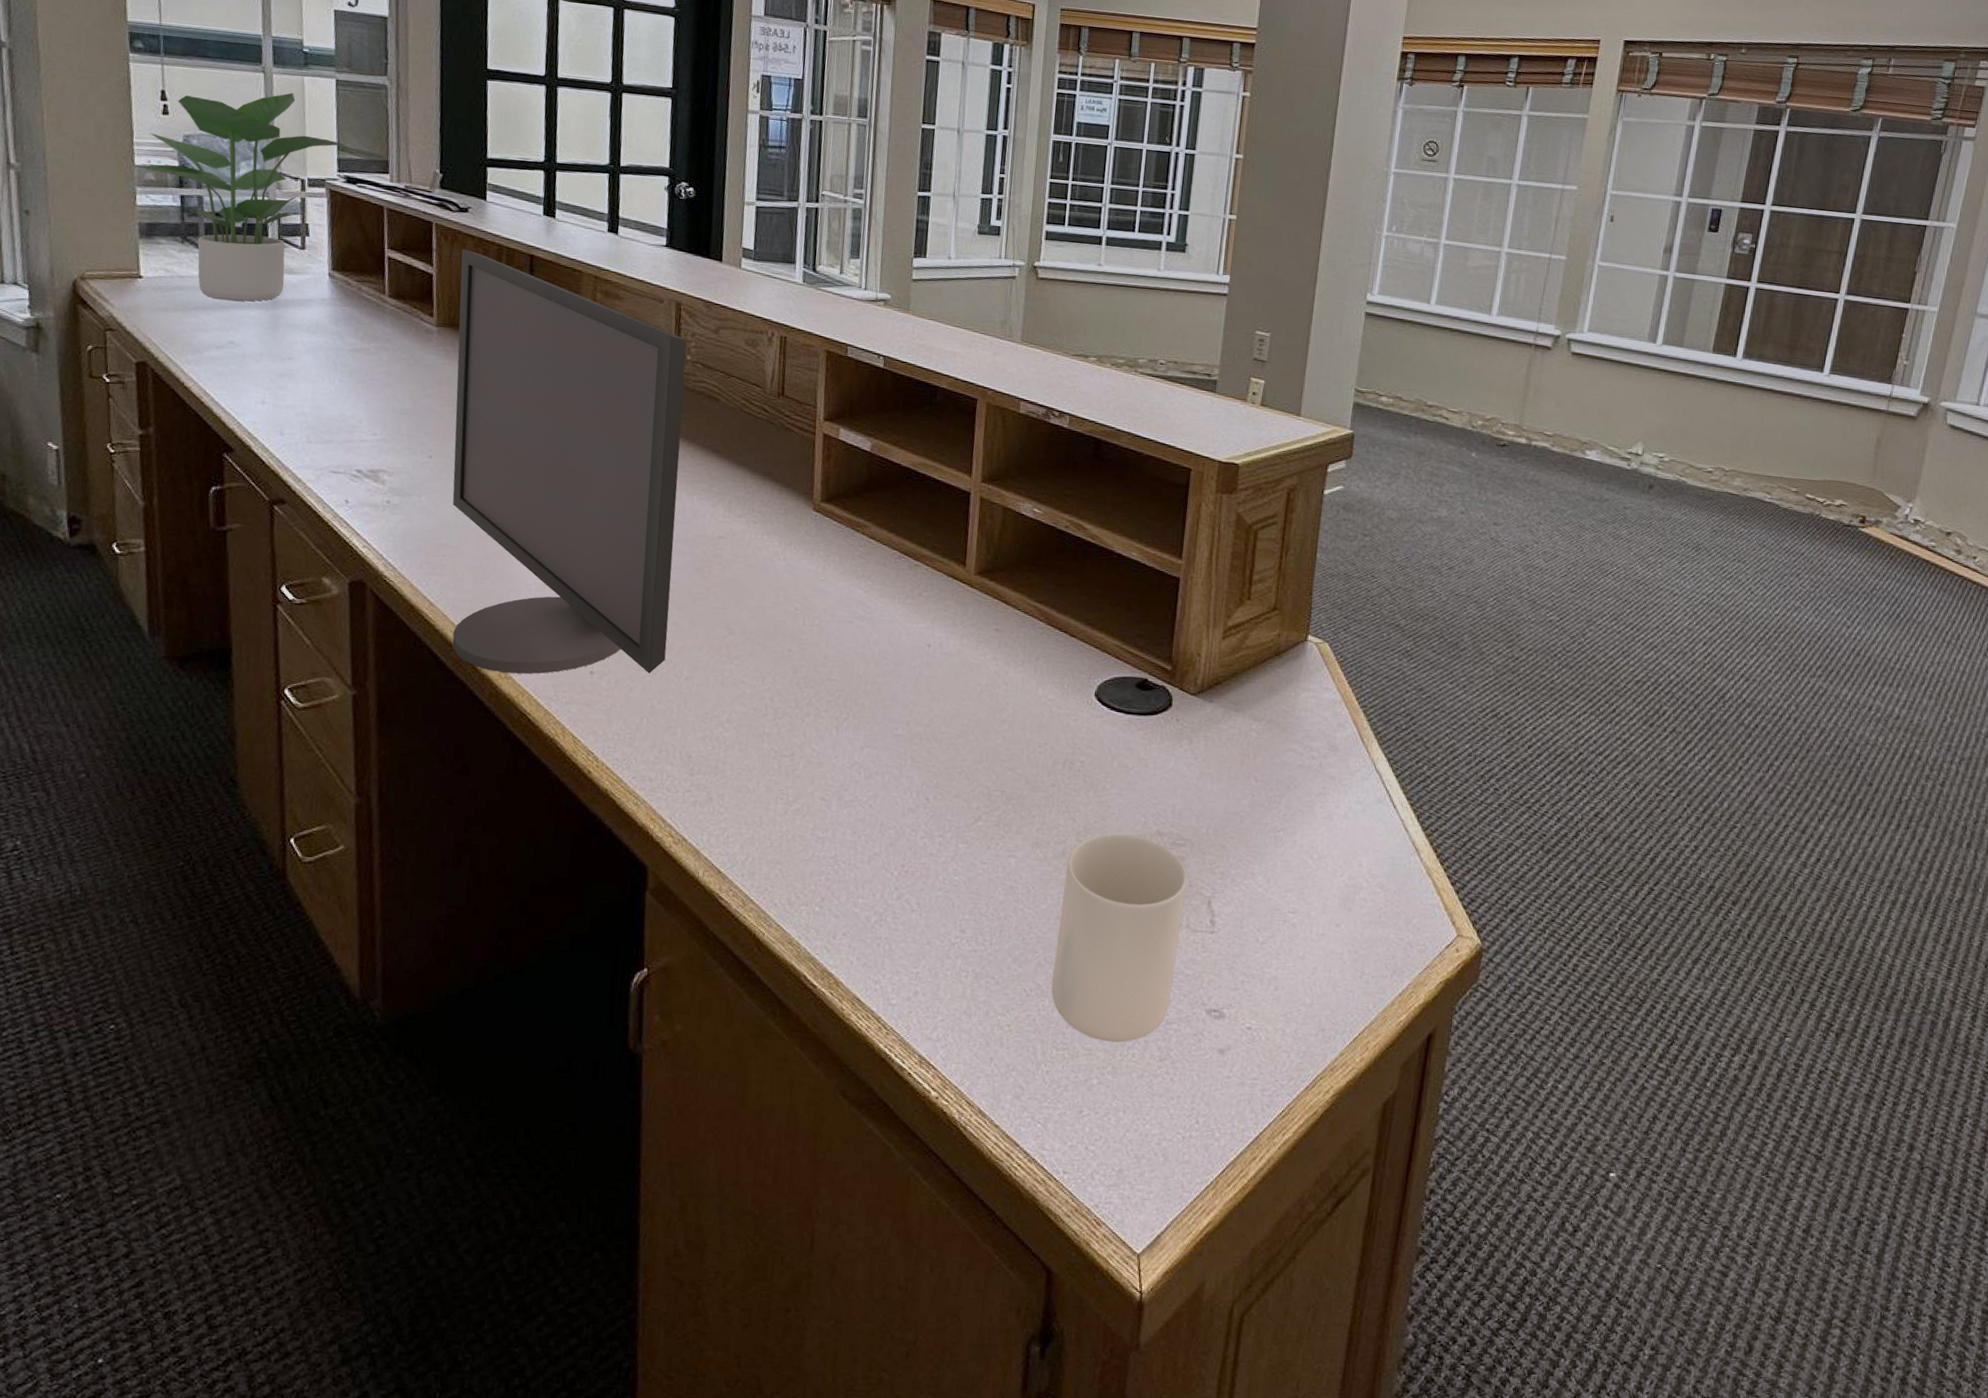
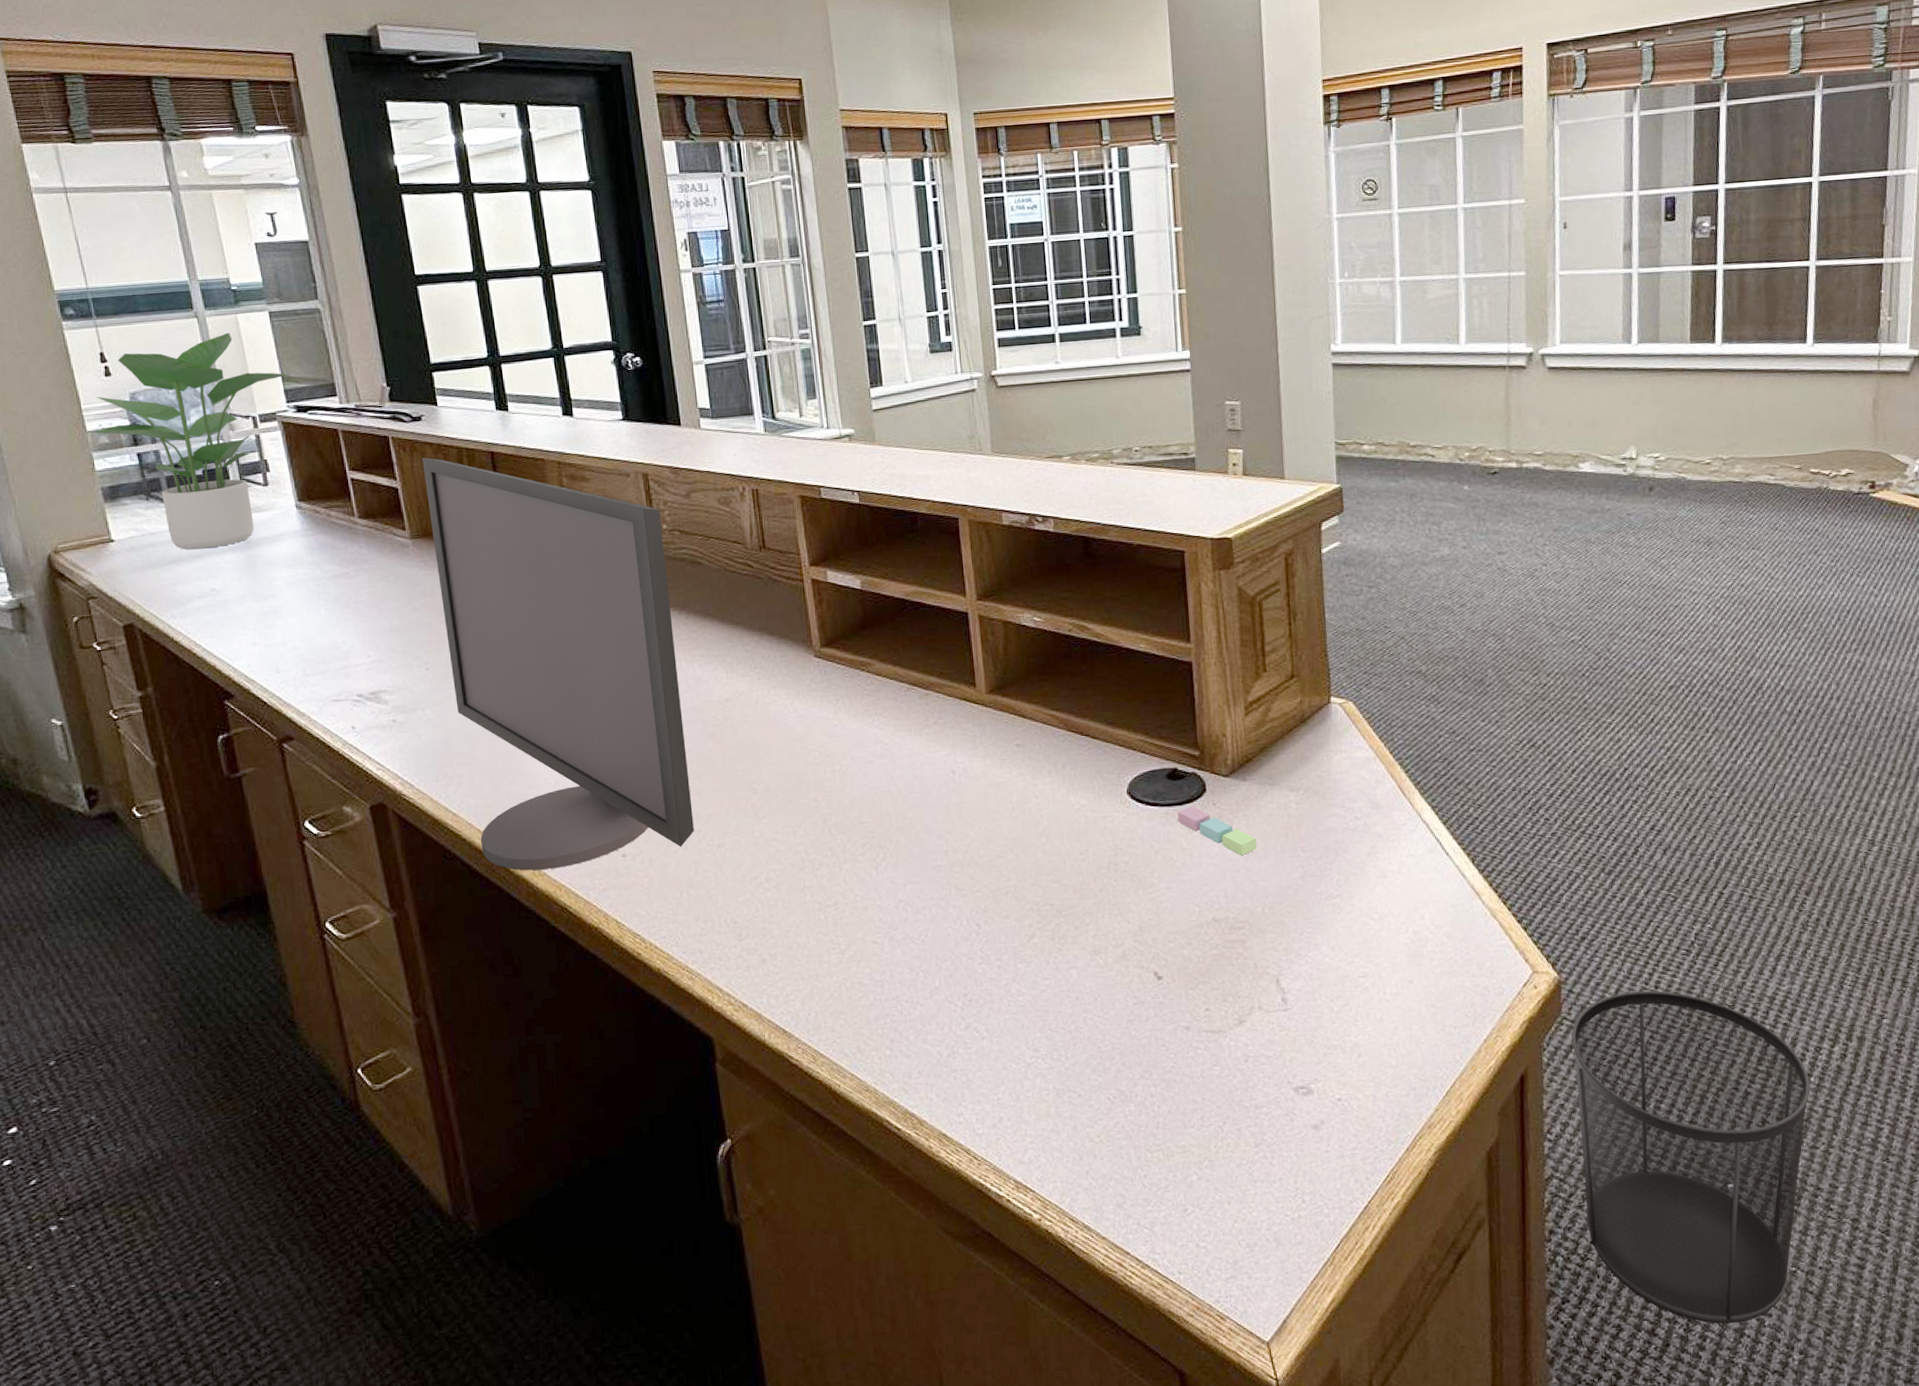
mug: present [1051,833,1188,1043] -> none [1128,926,1255,1136]
sticky notes: none [1139,718,1212,775] -> present [1177,806,1257,856]
waste bin: none [1468,970,1706,1310] -> present [1571,990,1811,1324]

